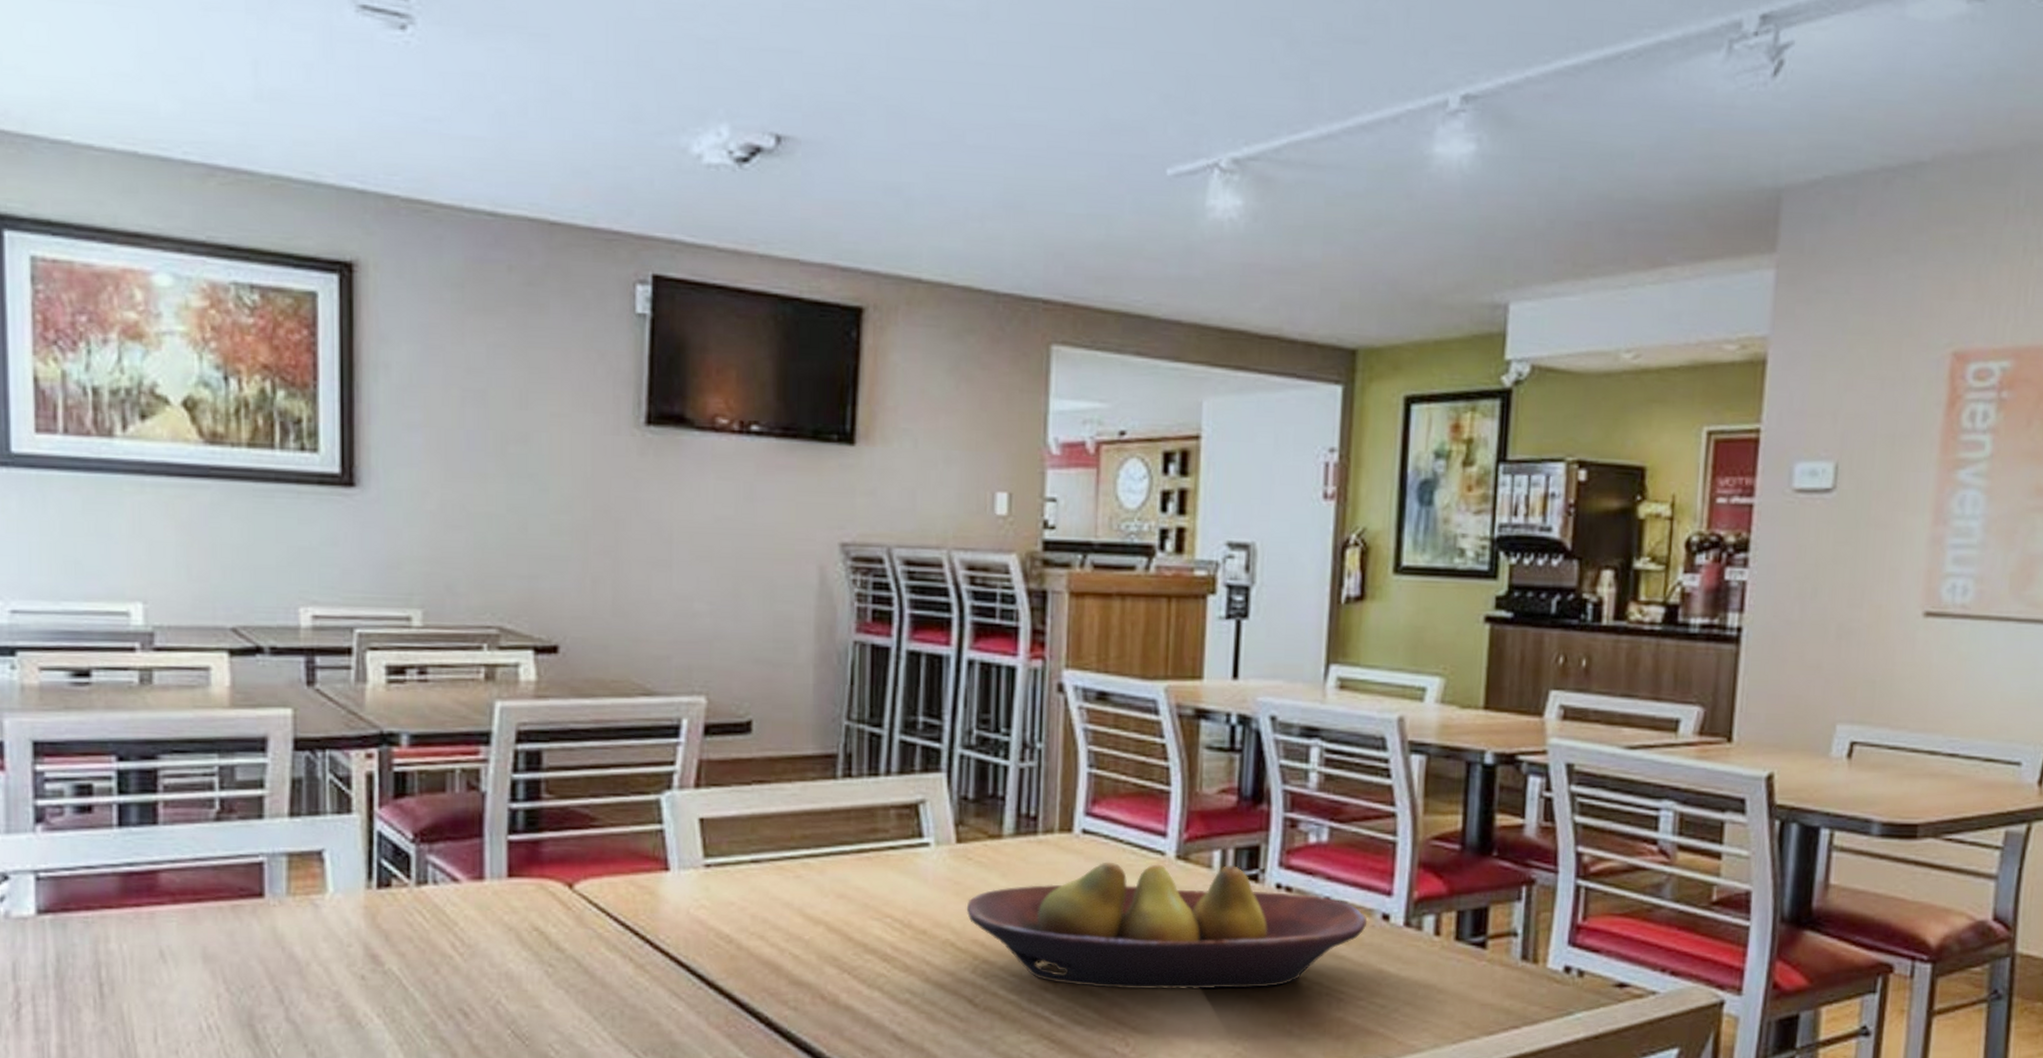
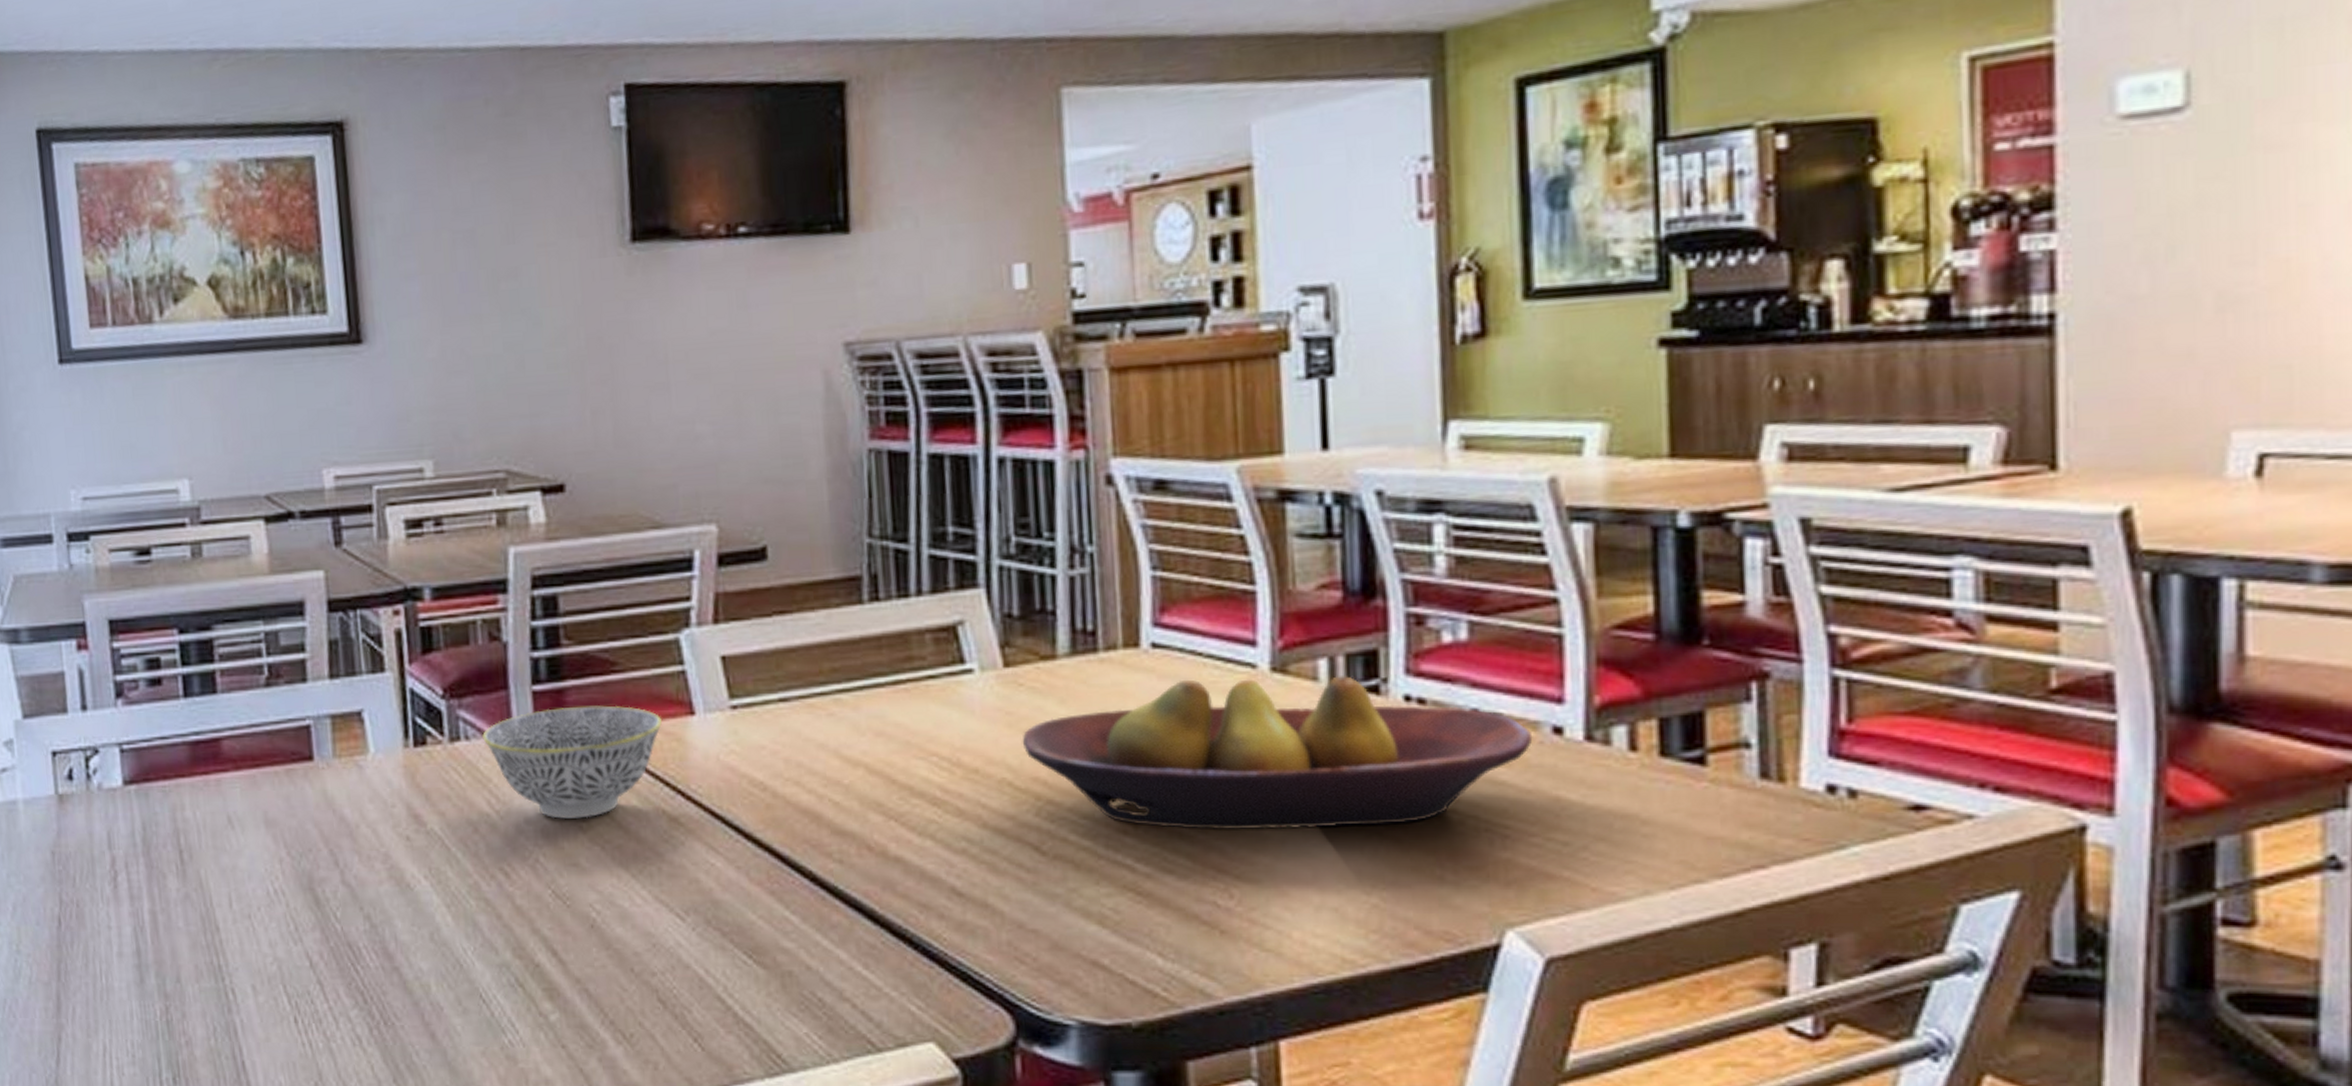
bowl: none [450,857,636,963] -> present [481,705,662,819]

